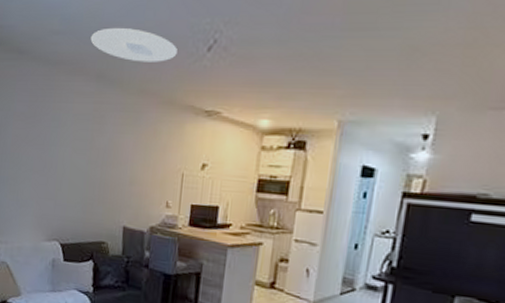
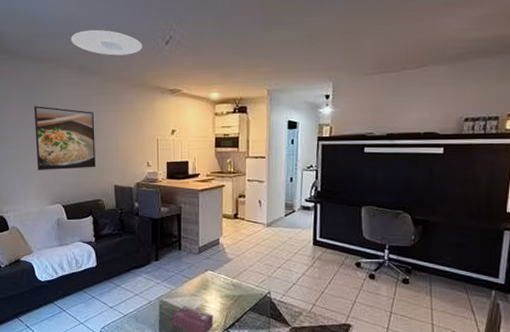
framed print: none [36,119,108,202] -> present [34,106,95,170]

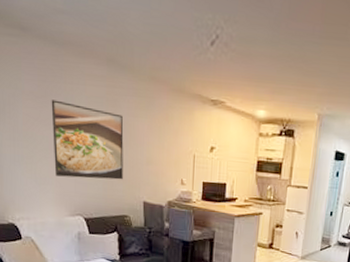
ceiling light: present [71,29,142,56] -> none [97,13,183,52]

